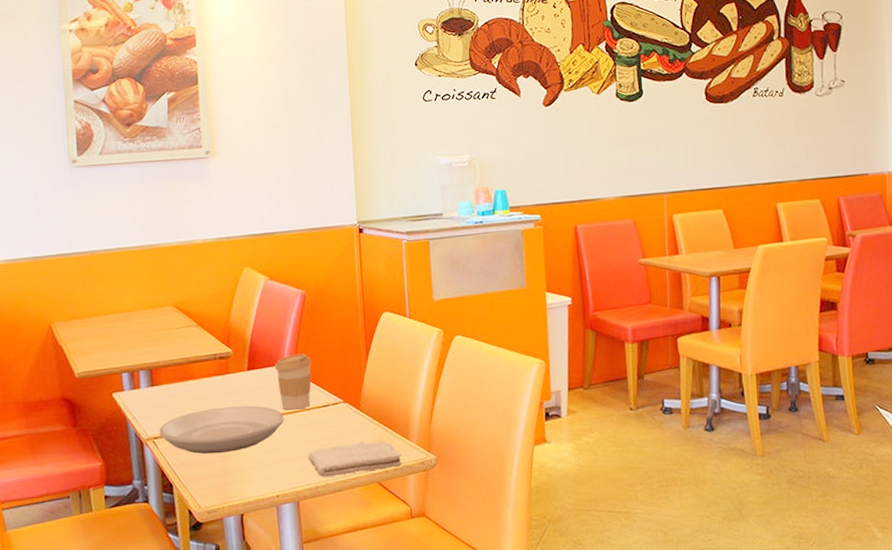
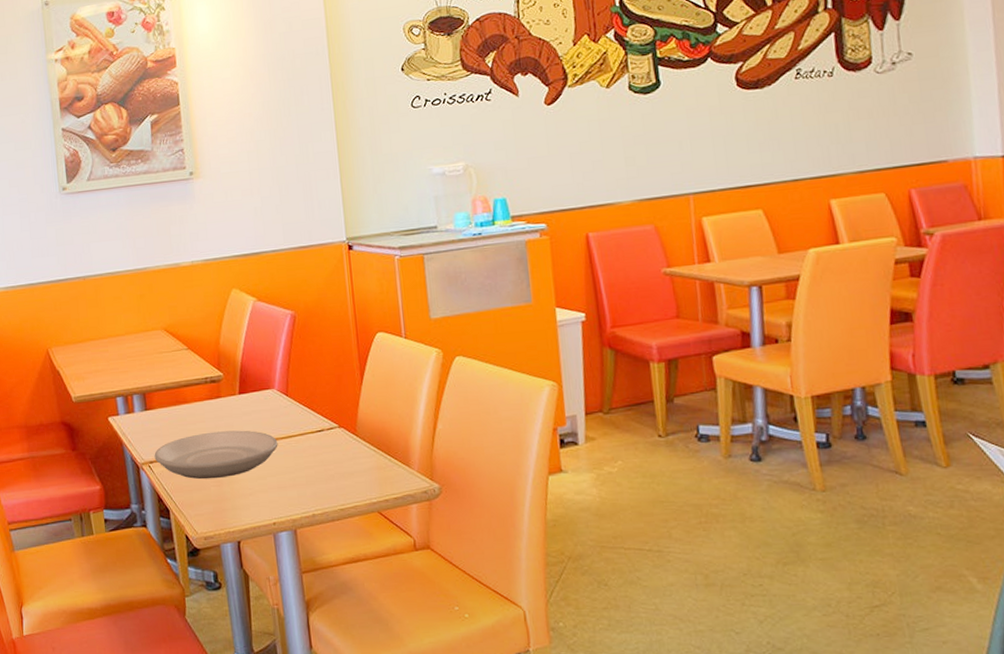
coffee cup: present [274,353,312,410] -> none [266,376,305,435]
washcloth: present [308,441,402,477] -> none [303,468,403,505]

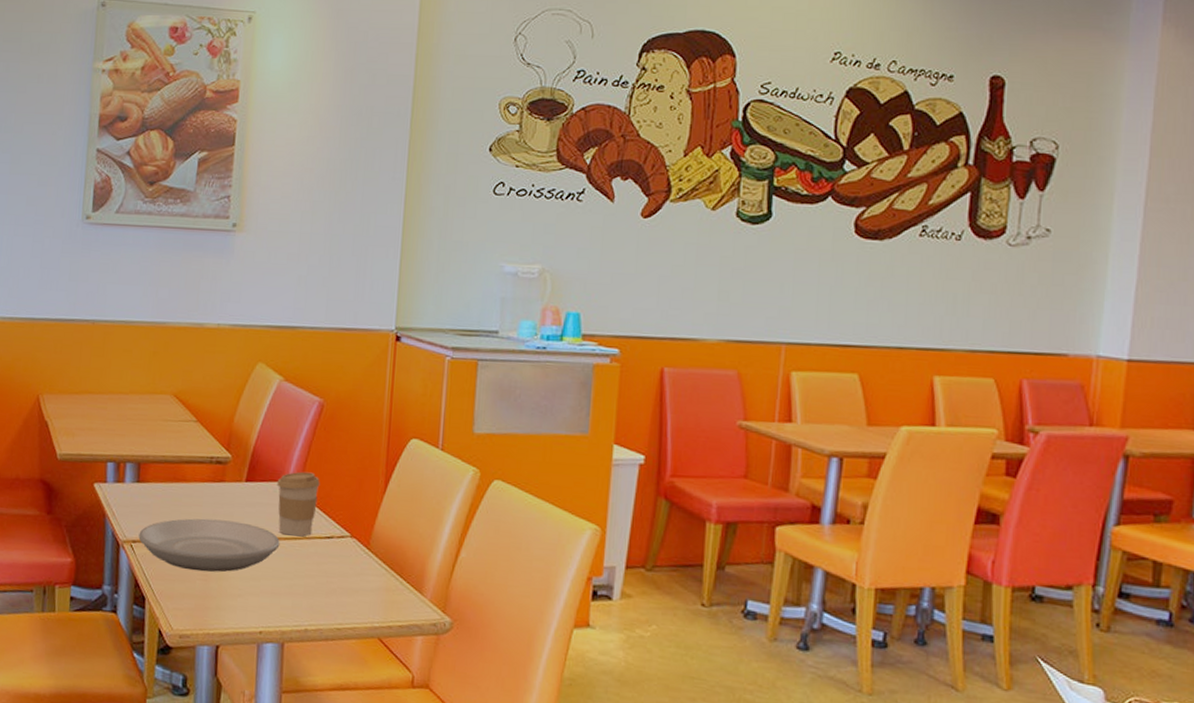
coffee cup: none [266,376,305,435] -> present [276,471,320,537]

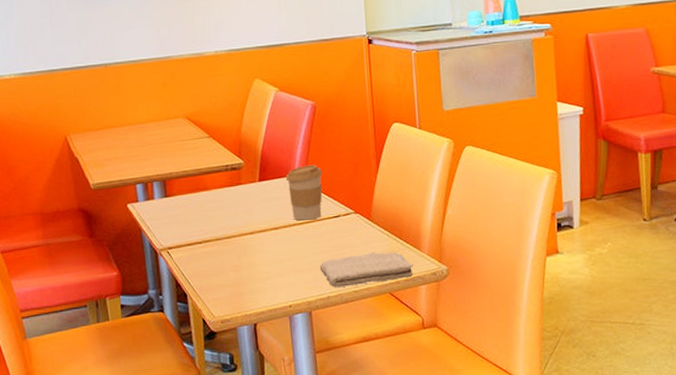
plate: present [138,518,280,572] -> none [173,216,296,265]
washcloth: none [300,586,411,625] -> present [319,251,413,287]

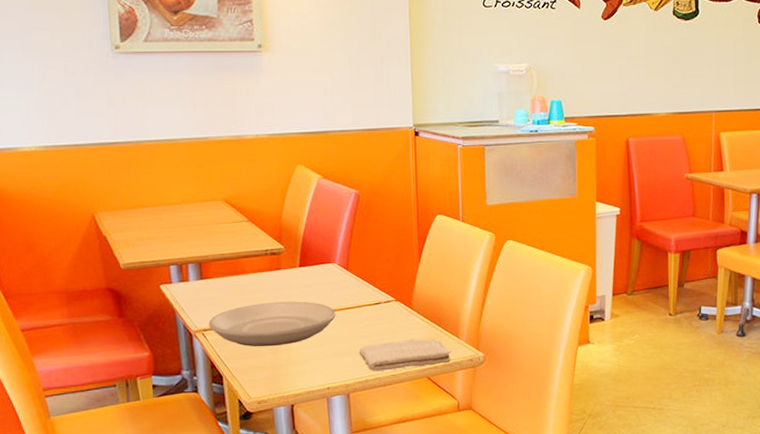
plate: none [173,216,296,265] -> present [208,301,336,347]
coffee cup: present [285,164,323,221] -> none [327,252,364,307]

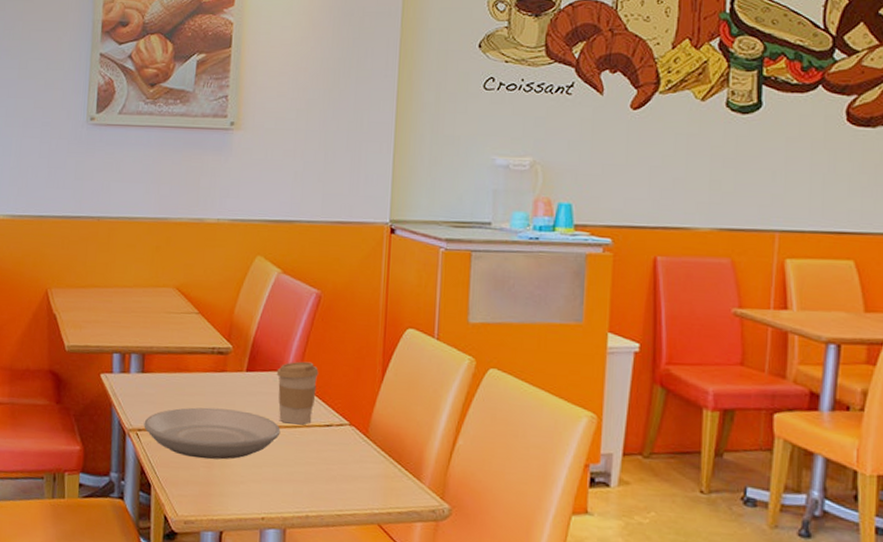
coffee cup: none [327,252,364,307] -> present [276,361,319,425]
washcloth: present [358,338,451,371] -> none [301,473,410,511]

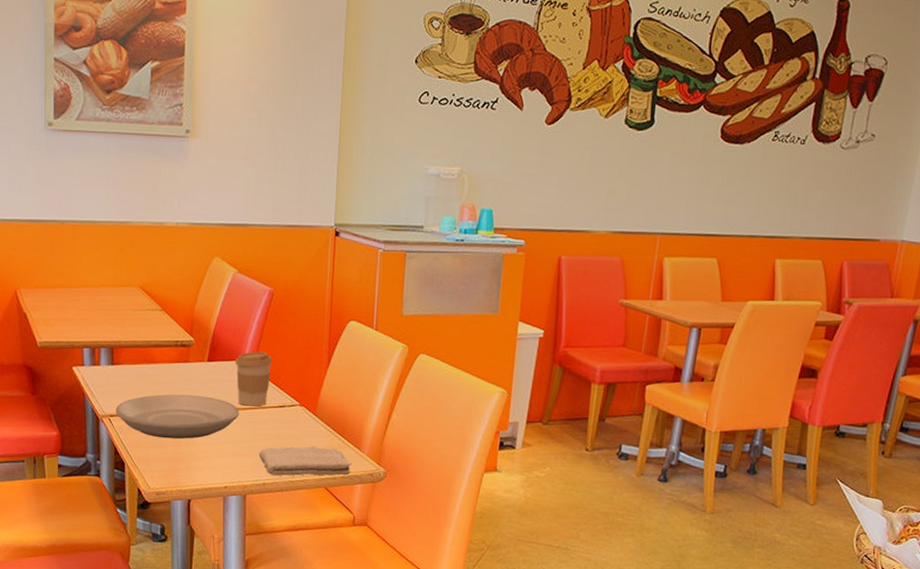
washcloth: none [301,473,410,511] -> present [258,445,352,476]

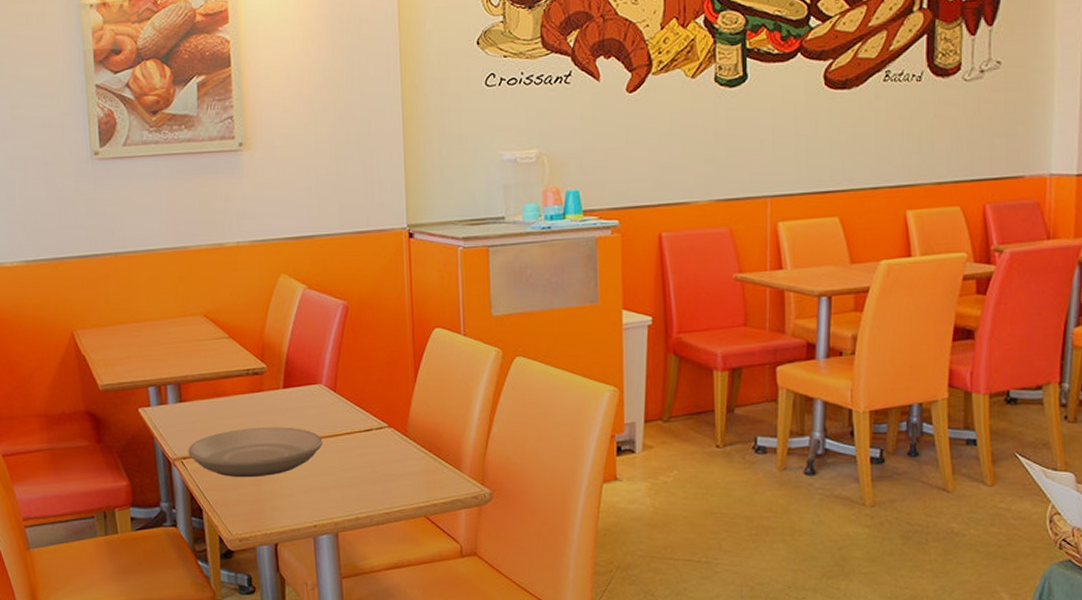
coffee cup: present [235,351,273,407] -> none [313,372,354,433]
washcloth: present [258,445,352,476] -> none [348,470,452,508]

